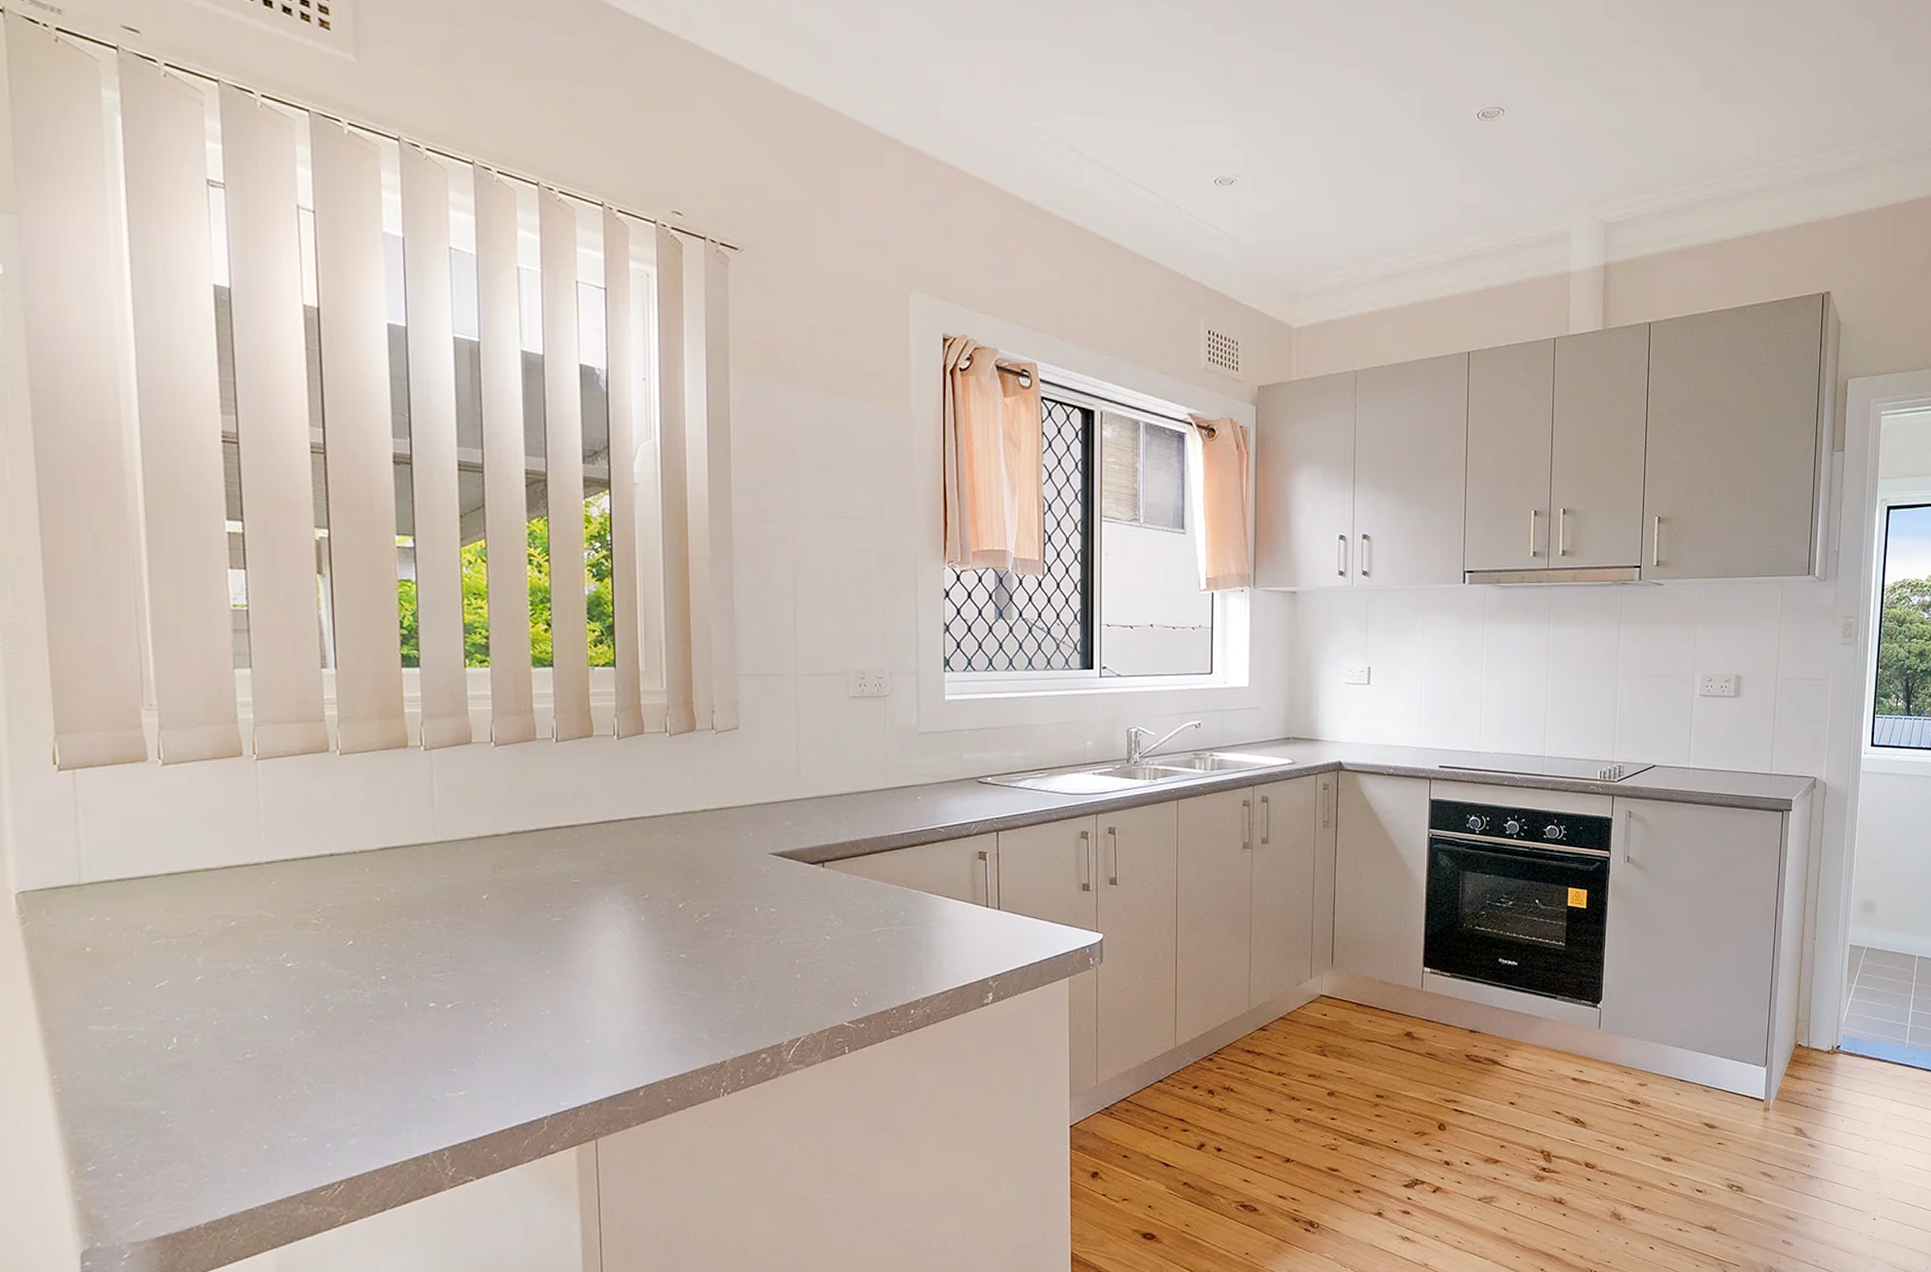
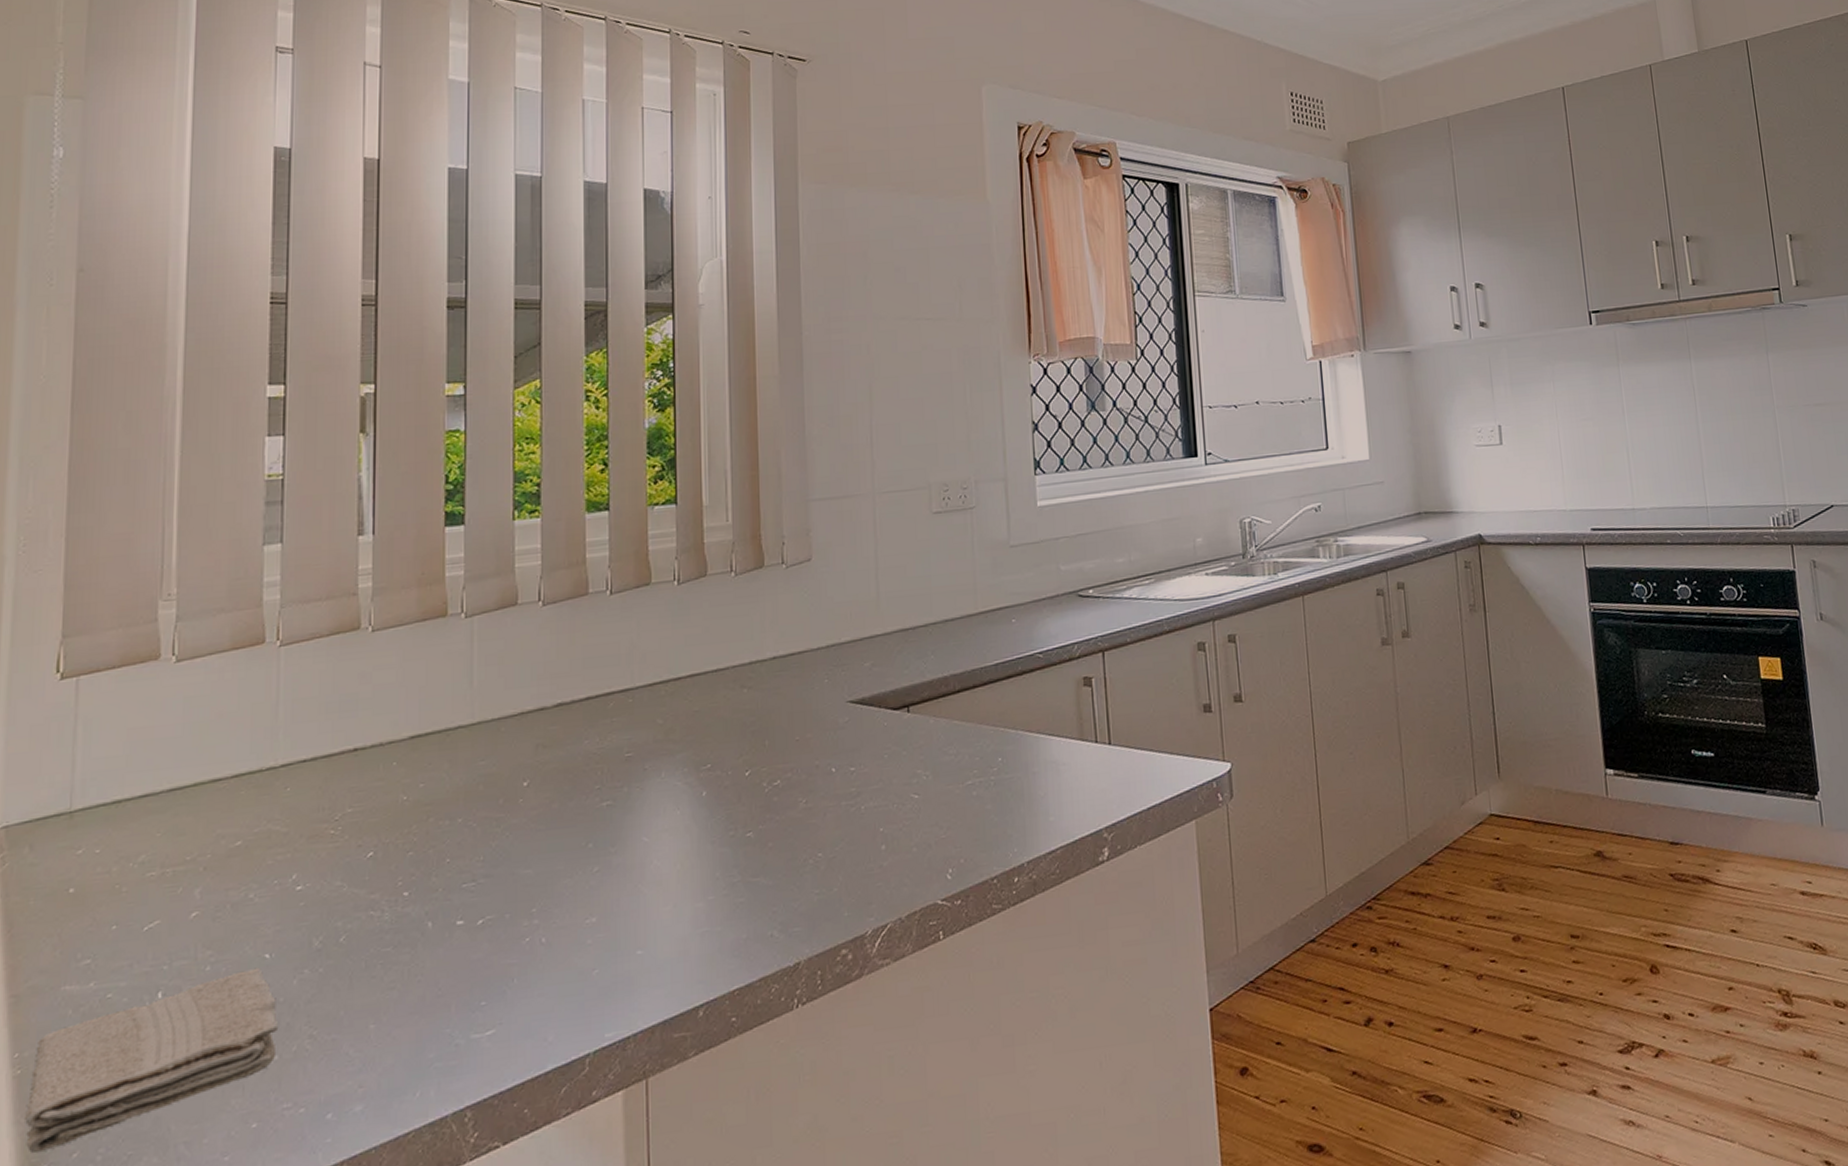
washcloth: none [67,1025,281,1154] -> present [23,967,279,1154]

